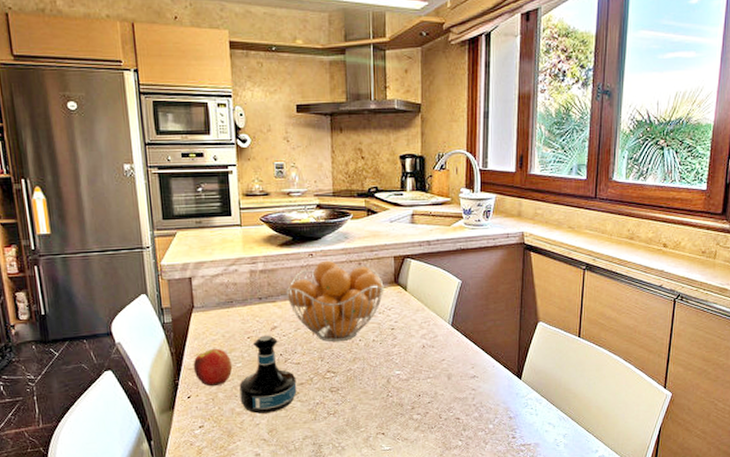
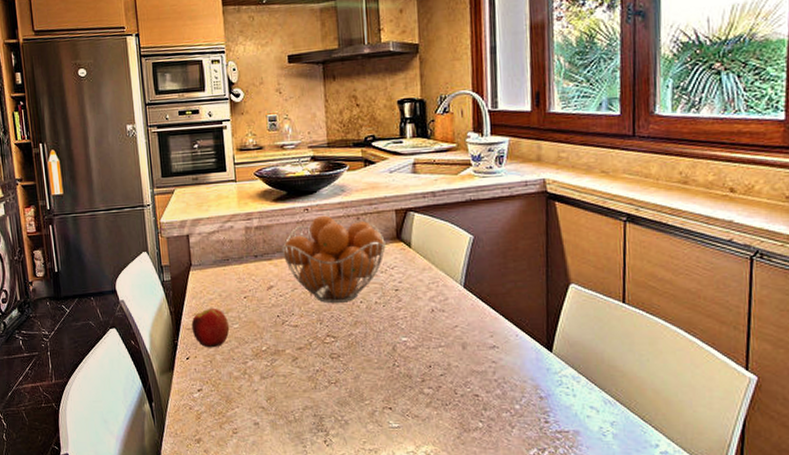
tequila bottle: present [239,335,297,414] -> none [237,295,296,379]

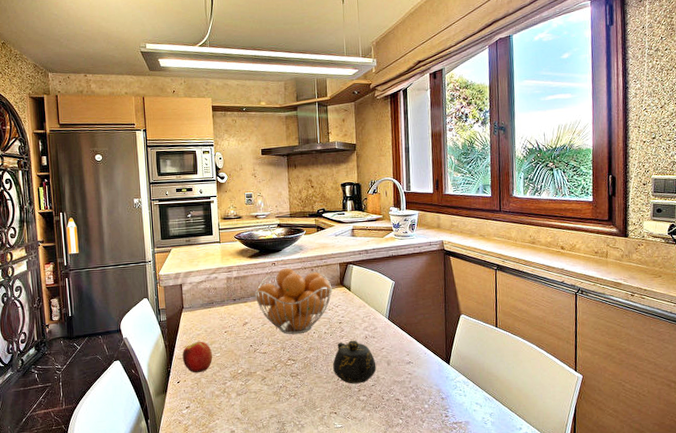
teapot: none [387,313,447,372] -> present [333,340,377,384]

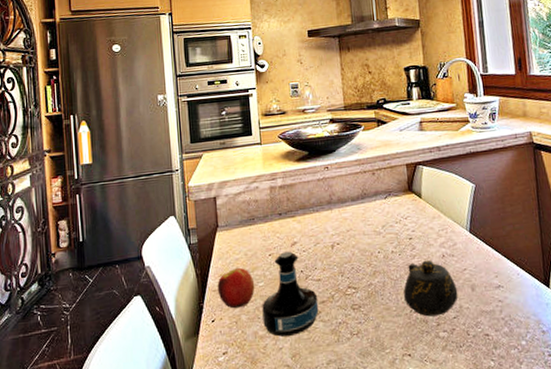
tequila bottle: none [218,329,264,396] -> present [262,251,319,337]
fruit basket: present [255,268,332,335] -> none [304,172,399,256]

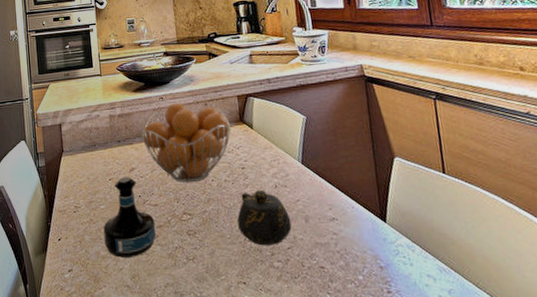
fruit: present [217,267,255,309] -> none [63,190,97,229]
fruit basket: none [304,172,399,256] -> present [141,102,231,183]

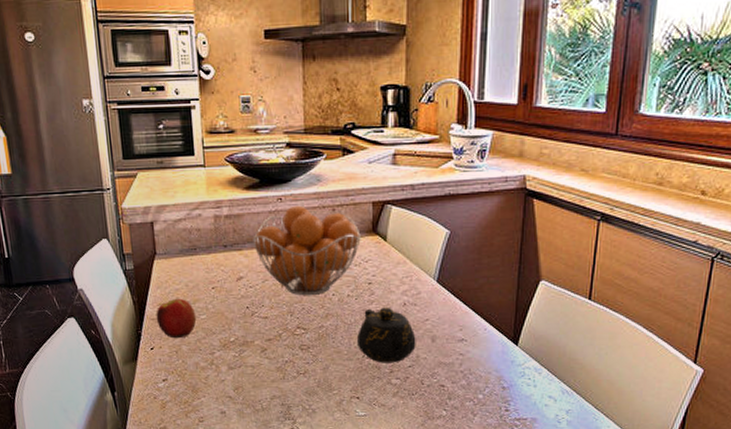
fruit: none [63,190,97,229] -> present [156,298,197,339]
tequila bottle: present [103,177,156,258] -> none [204,286,265,369]

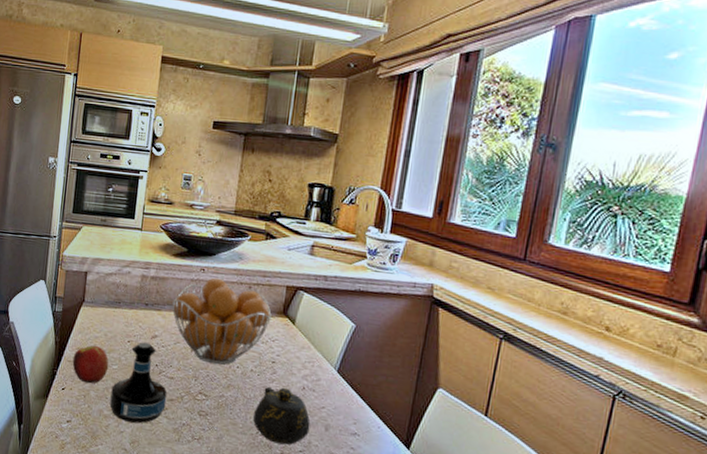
tequila bottle: none [204,286,265,369] -> present [110,342,167,424]

